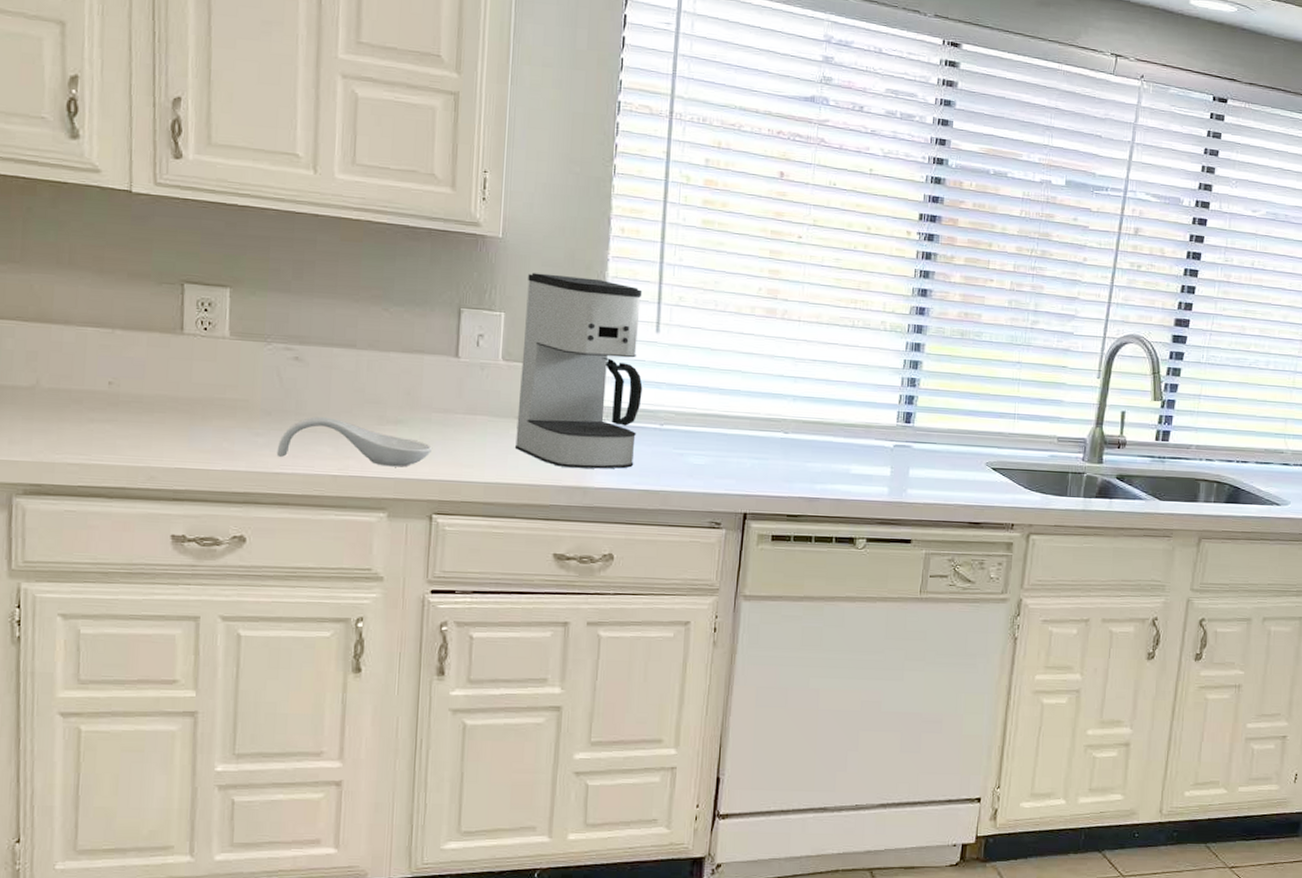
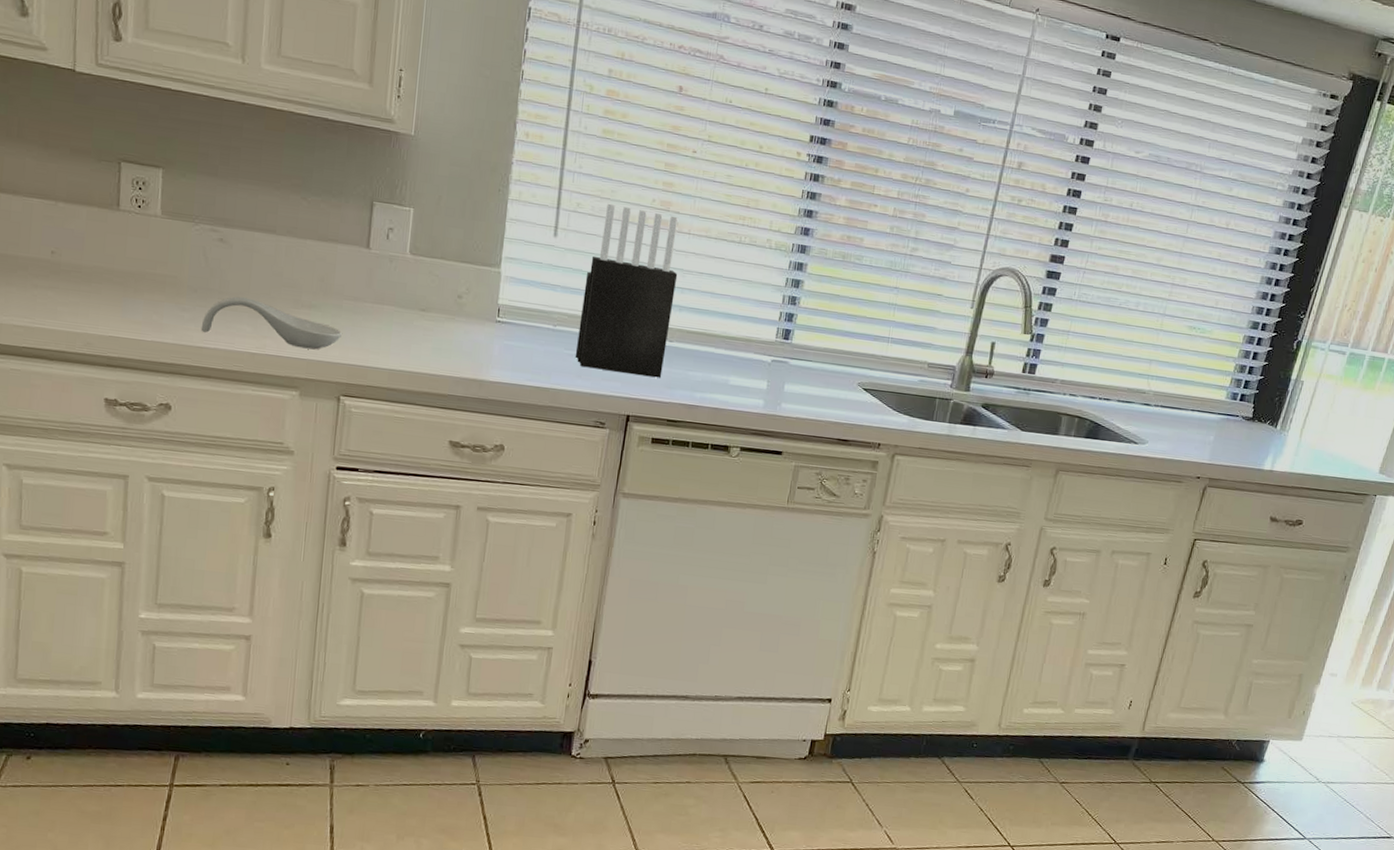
coffee maker: present [515,273,643,469] -> none [418,171,543,365]
knife block: none [685,295,790,472] -> present [575,203,678,378]

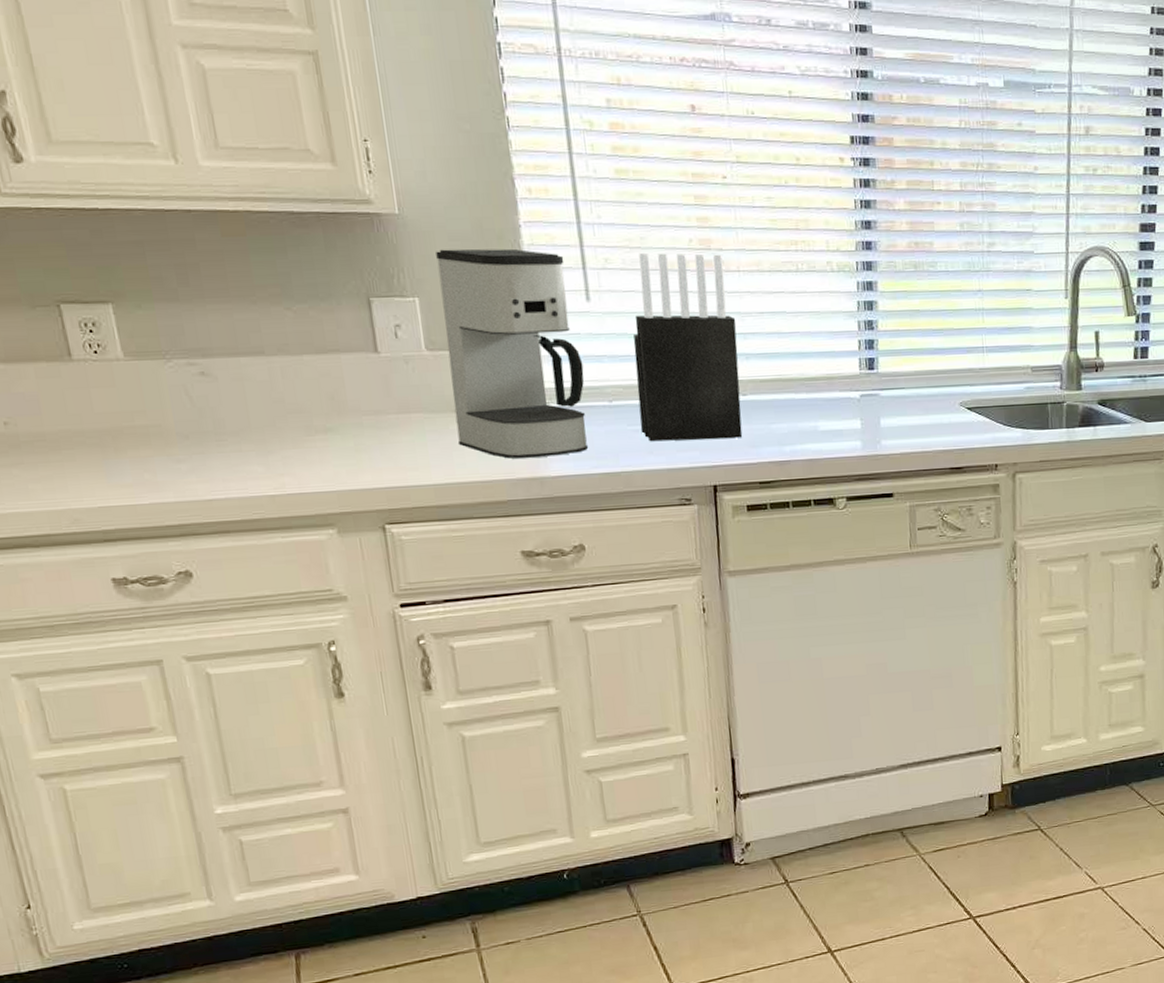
spoon rest: present [201,296,342,350] -> none [203,434,370,482]
coffee maker: none [418,171,543,365] -> present [436,248,589,459]

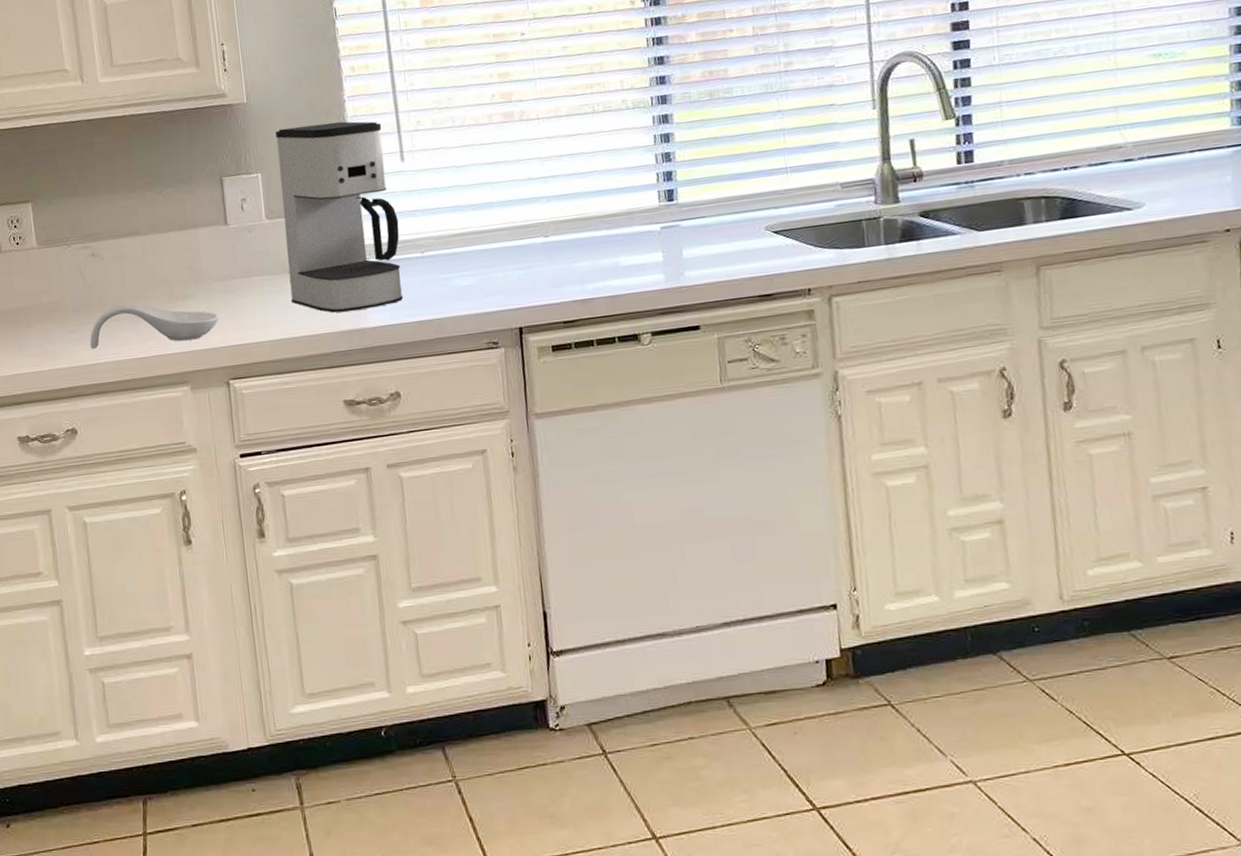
spoon rest: none [203,434,370,482] -> present [90,304,219,349]
knife block: present [633,252,743,442] -> none [443,105,546,289]

